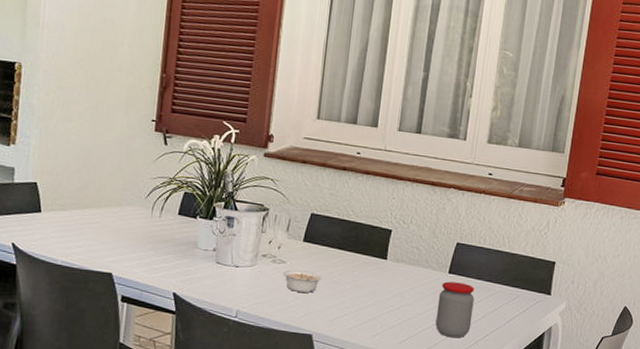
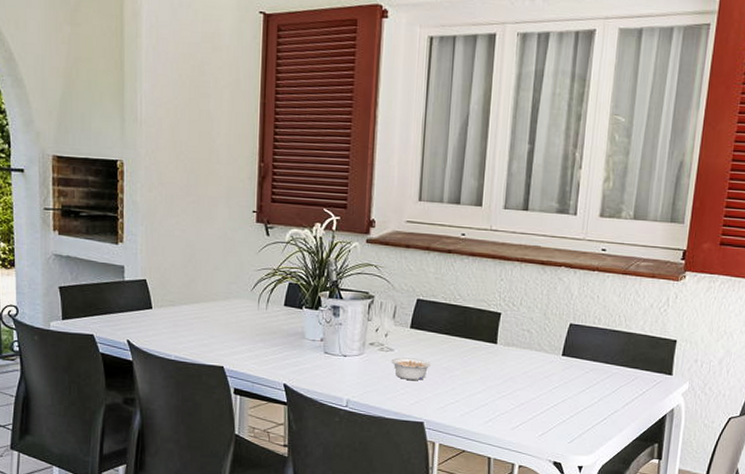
jar: present [435,281,474,338] -> none [550,364,590,423]

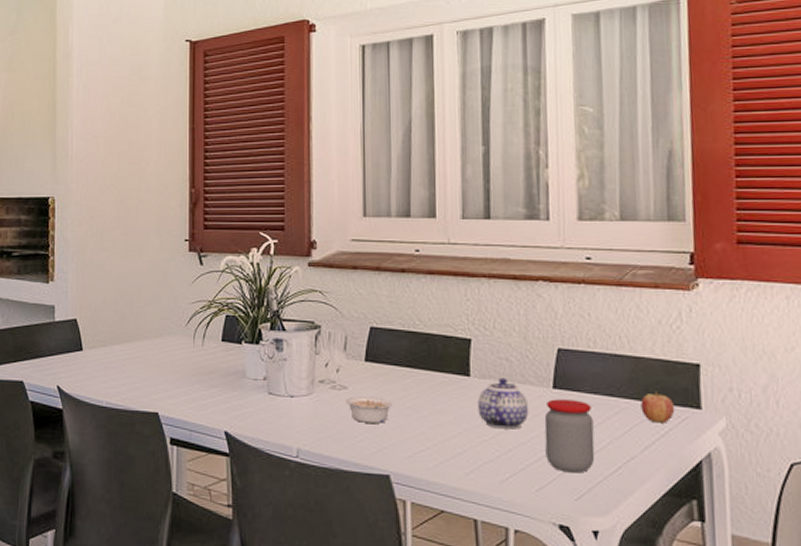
teapot: none [500,345,542,388] -> present [478,377,529,429]
jar: none [550,364,590,423] -> present [544,399,595,473]
fruit: none [627,360,653,385] -> present [641,391,675,423]

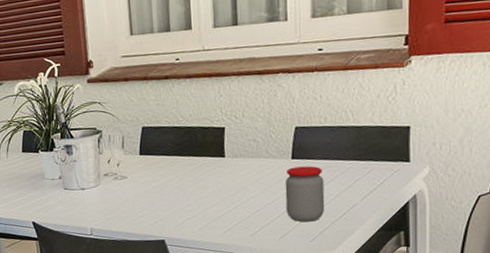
legume: present [346,396,393,423] -> none [126,182,164,203]
teapot: present [478,377,529,429] -> none [232,155,273,195]
fruit: present [641,391,675,423] -> none [362,151,389,177]

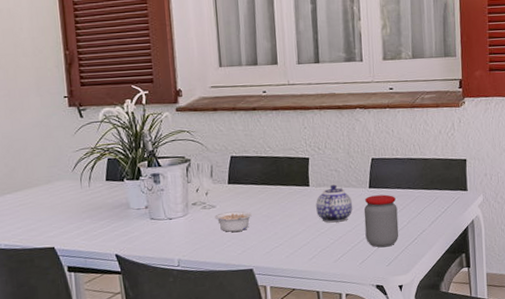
legume: none [126,182,164,203] -> present [215,211,252,232]
teapot: none [232,155,273,195] -> present [316,184,353,223]

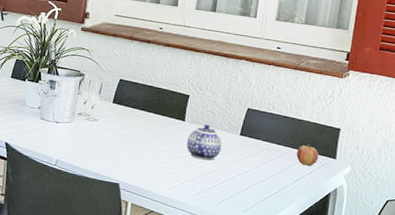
legume: present [215,211,252,232] -> none [95,127,128,148]
jar: present [363,194,399,248] -> none [228,142,264,194]
fruit: none [428,181,451,204] -> present [296,144,319,166]

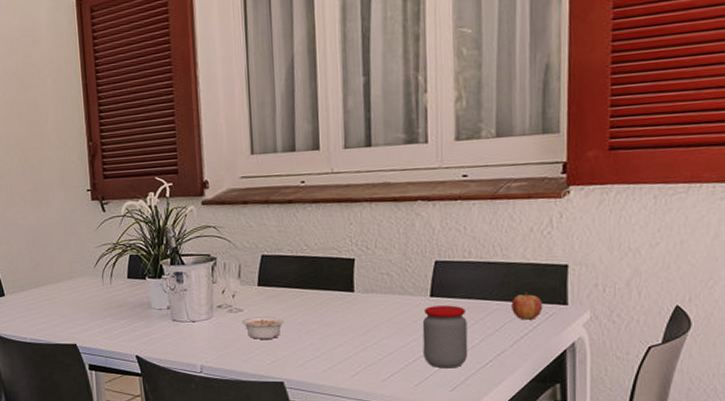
legume: none [95,127,128,148] -> present [242,316,284,339]
teapot: present [186,124,222,161] -> none [361,290,408,336]
jar: none [228,142,264,194] -> present [422,305,468,369]

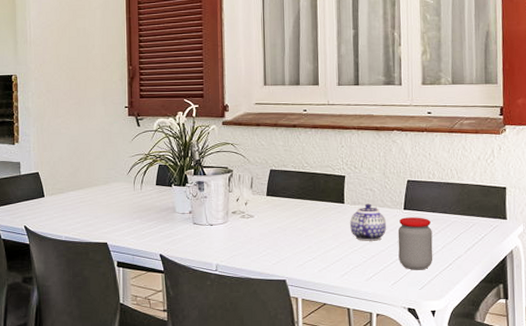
legume: present [242,316,284,339] -> none [252,222,287,242]
teapot: none [361,290,408,336] -> present [350,203,387,241]
fruit: present [511,292,543,320] -> none [465,208,489,231]

